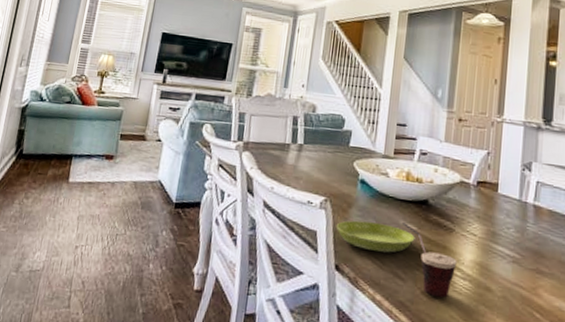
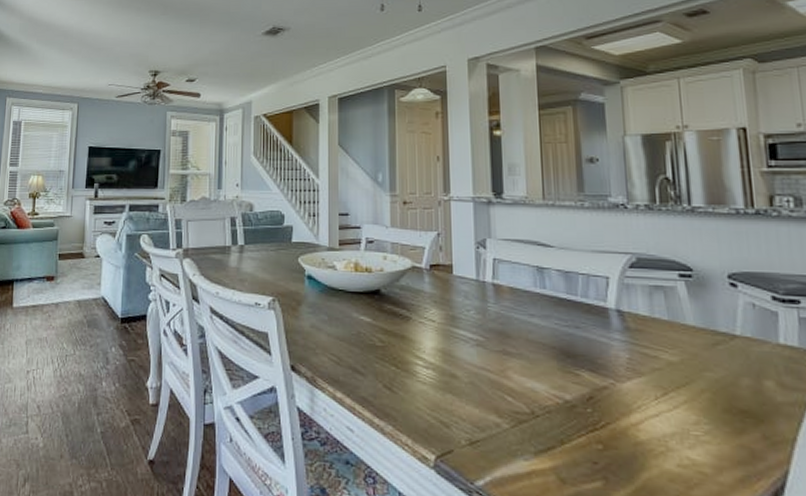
saucer: present [337,220,415,253] -> none [288,318,371,348]
cup: present [402,223,457,298] -> none [356,315,418,389]

